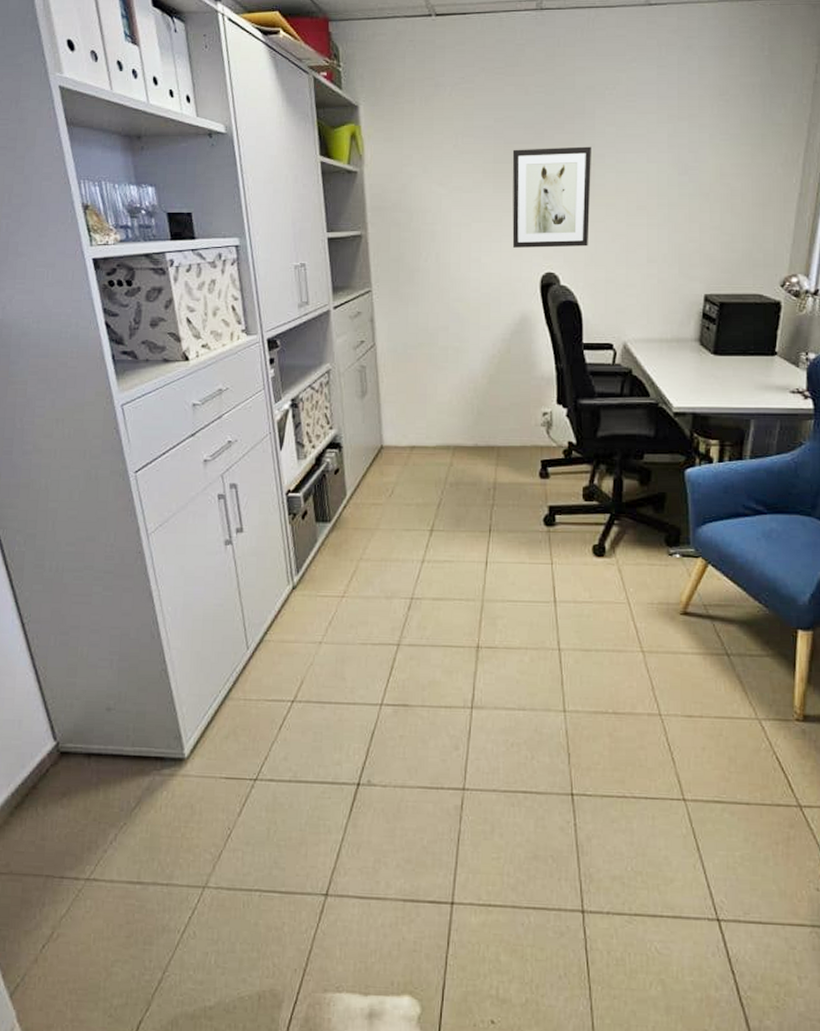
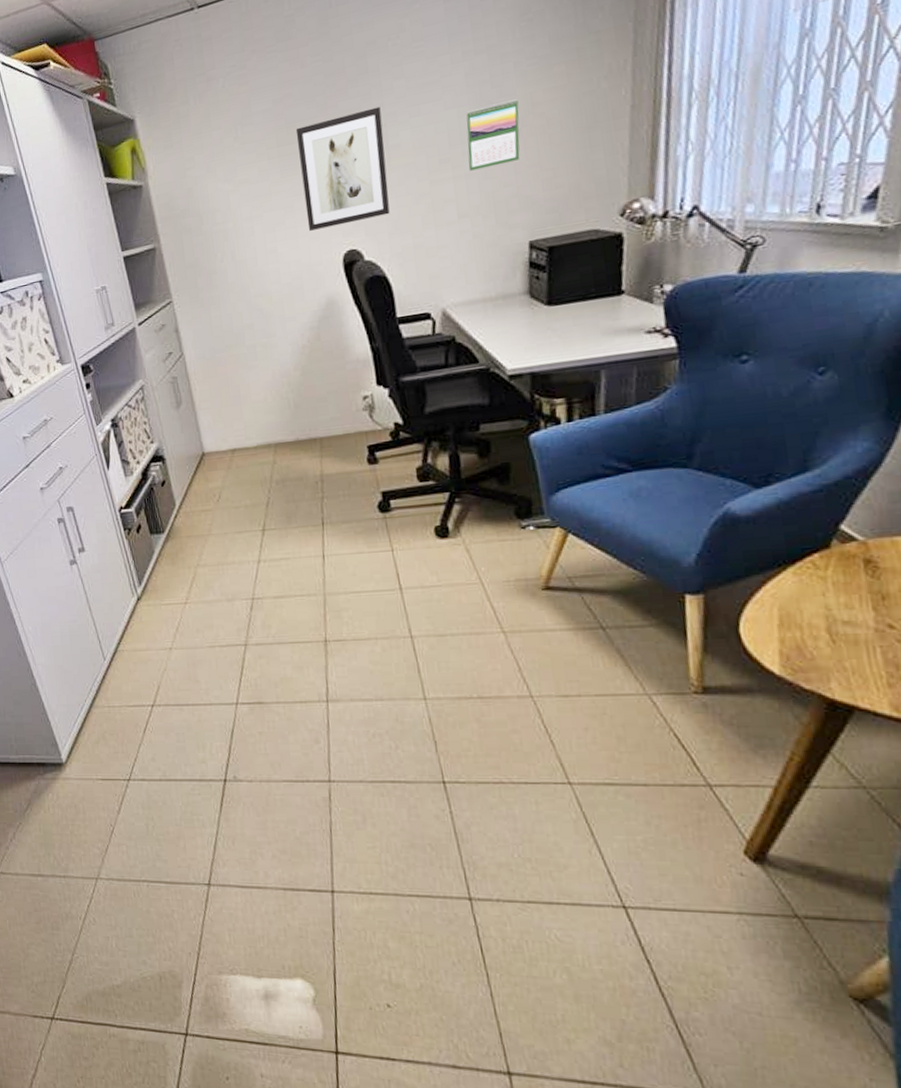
calendar: none [661,167,709,222] -> present [466,99,520,171]

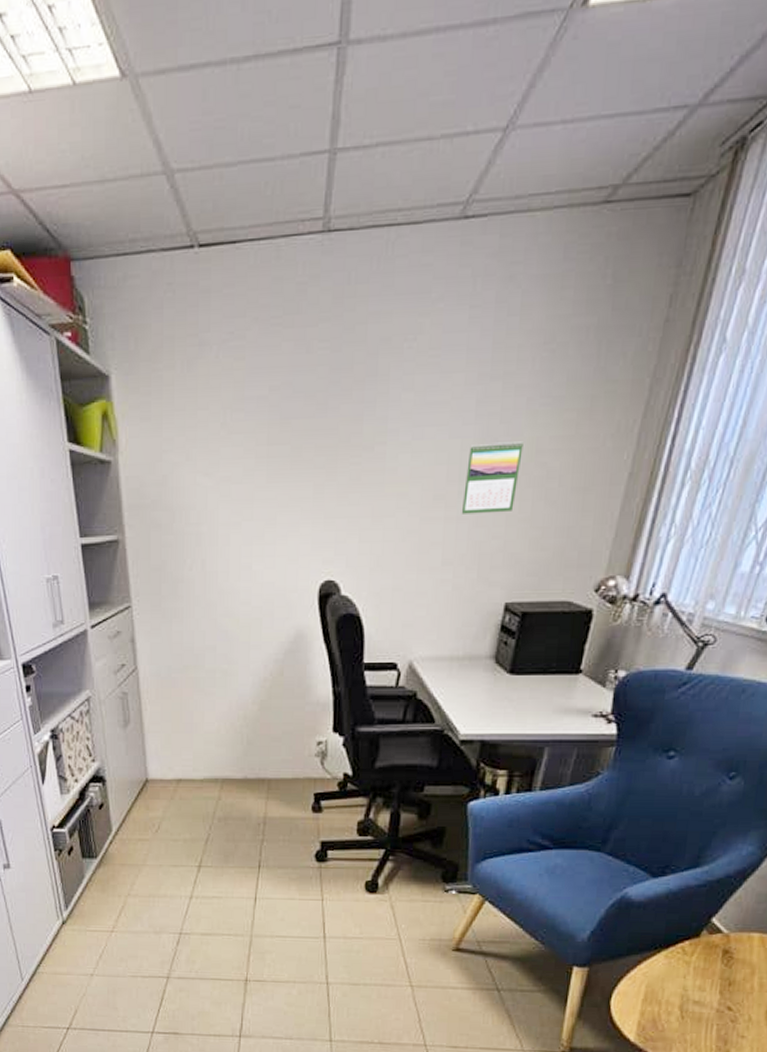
wall art: present [295,106,390,231] -> none [287,419,383,551]

